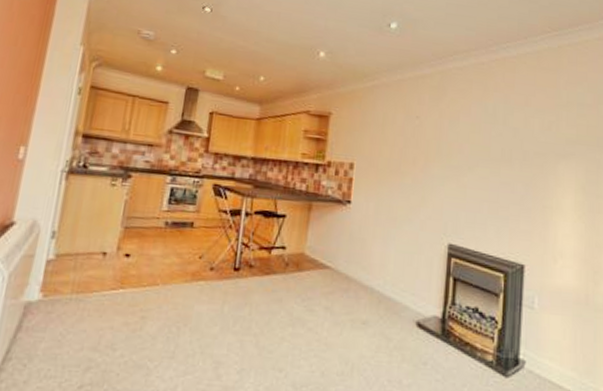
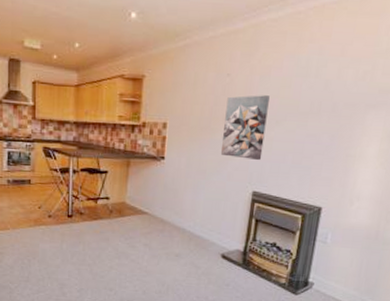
wall art: none [411,139,460,208] -> present [220,95,270,160]

